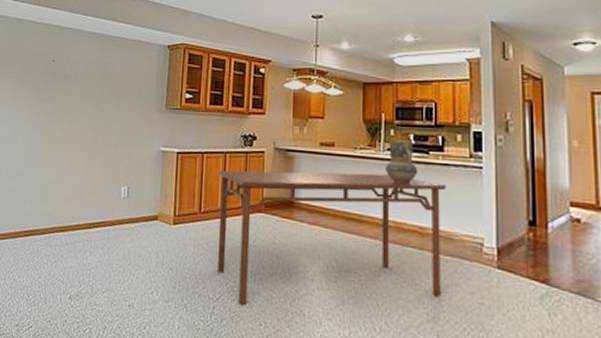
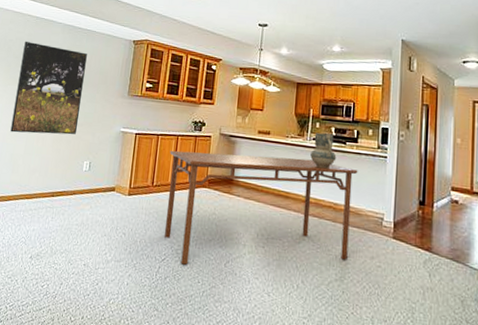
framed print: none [40,55,118,158] -> present [10,42,87,135]

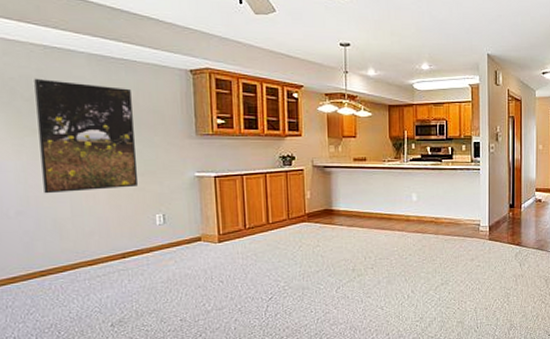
dining table: present [164,150,358,265] -> none [259,180,455,299]
ceramic jug: present [310,132,337,169] -> none [409,154,434,188]

